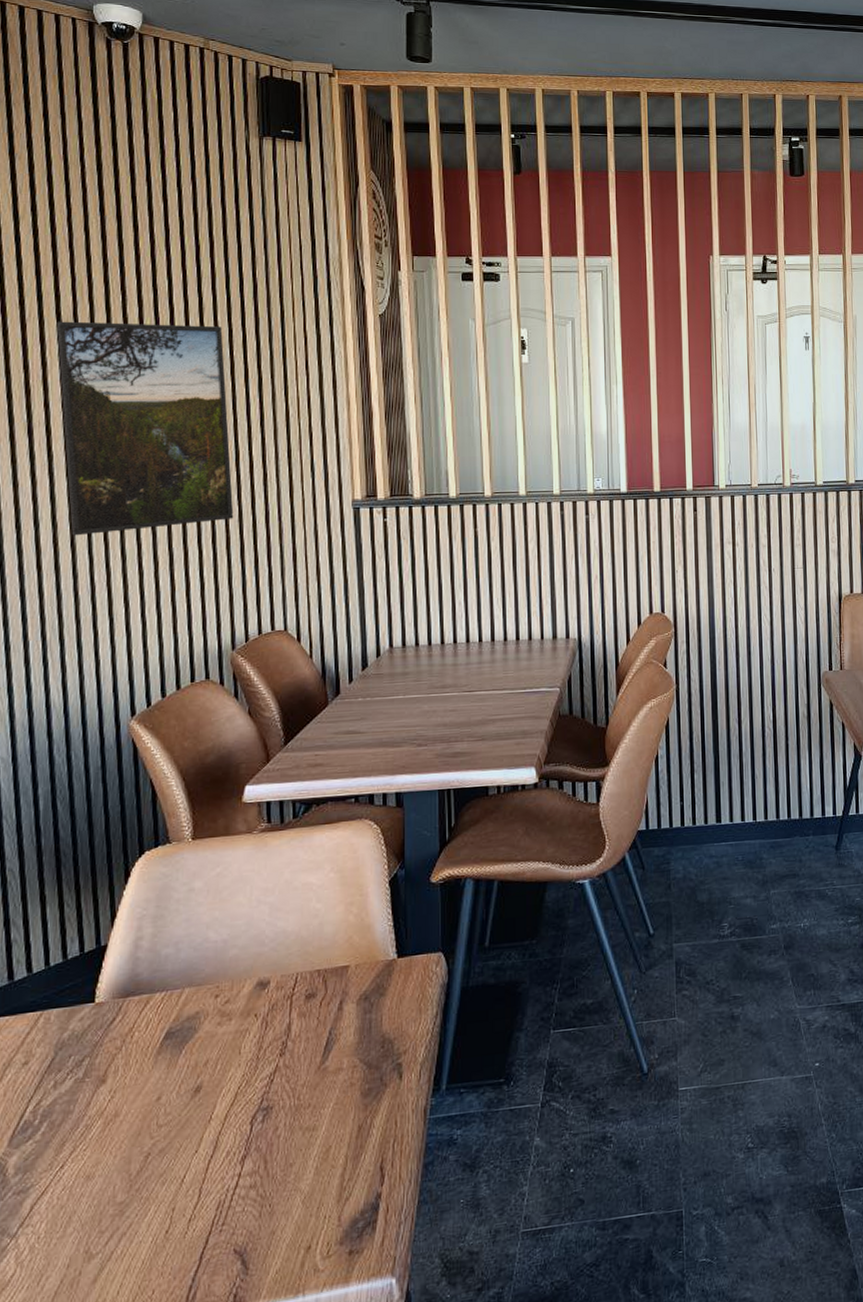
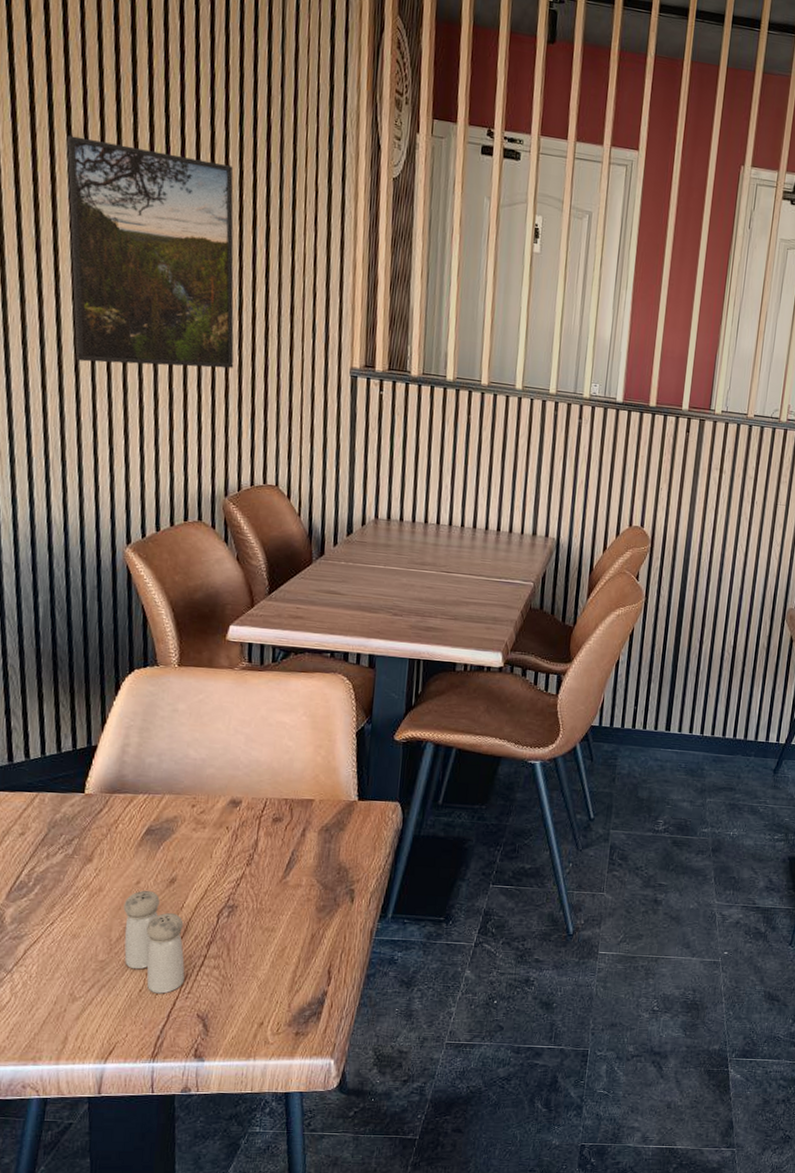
salt and pepper shaker: none [143,1105,217,1232] -> present [123,890,185,994]

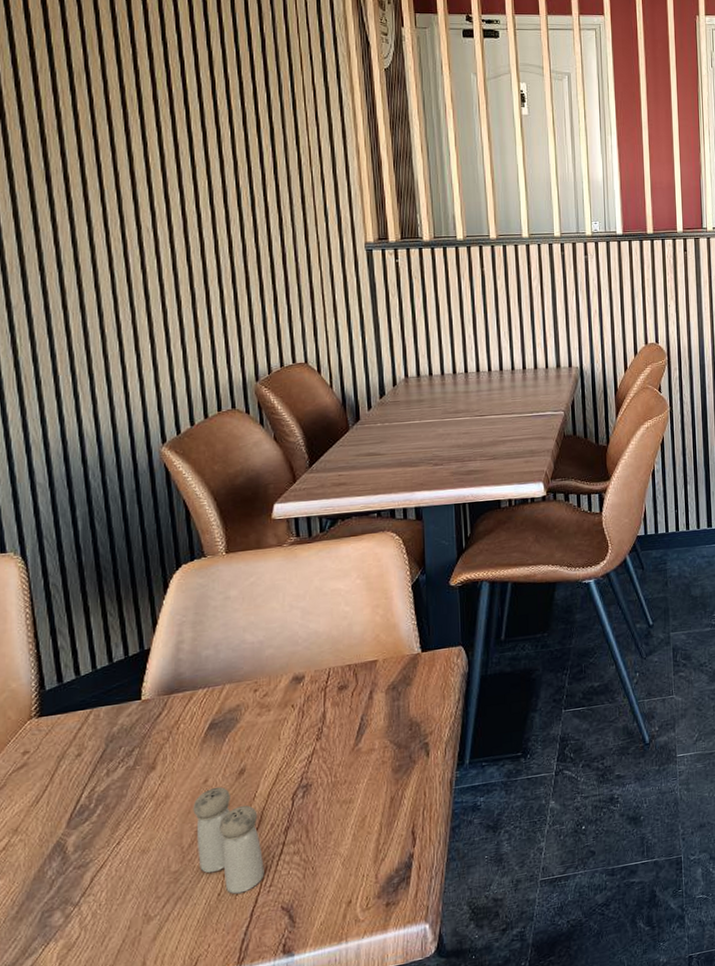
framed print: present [66,135,234,369] -> none [68,73,252,277]

